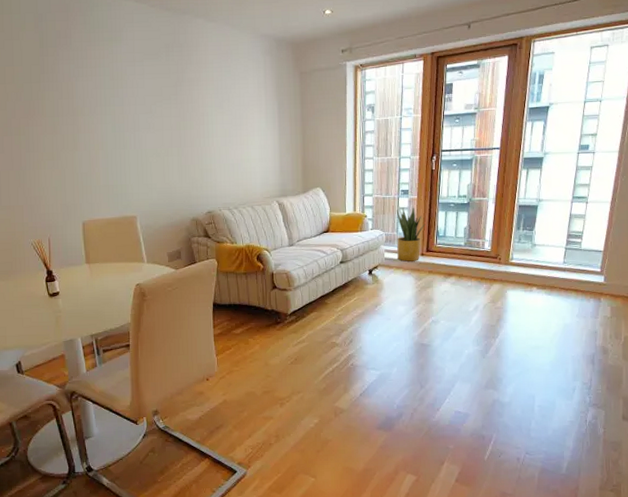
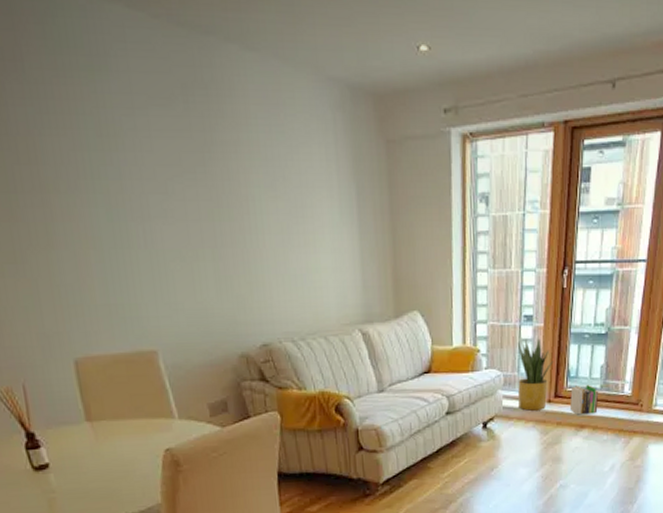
books: none [440,241,463,266] -> present [570,384,599,415]

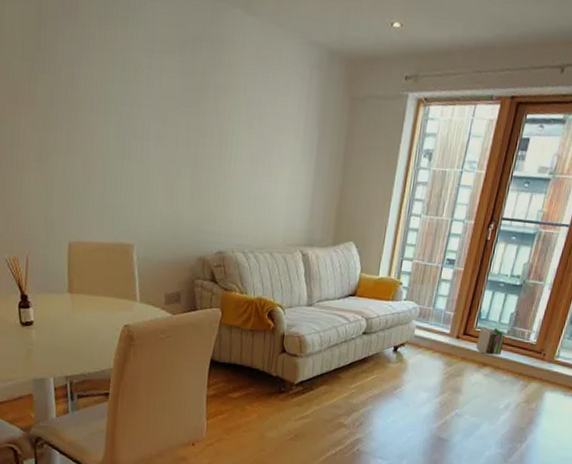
planter: present [517,337,554,411] -> none [429,279,468,344]

